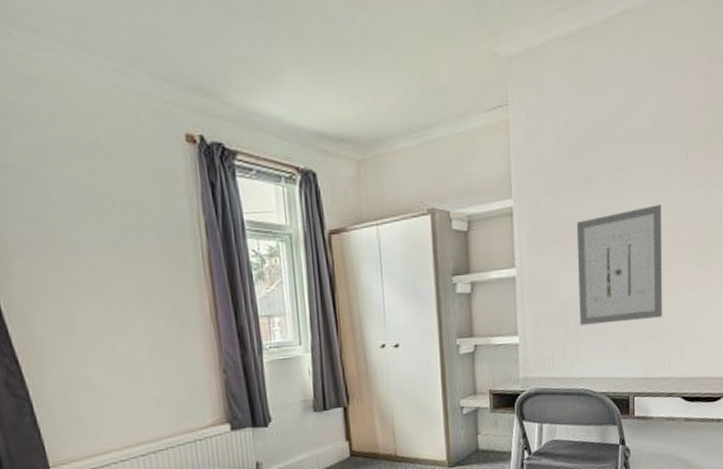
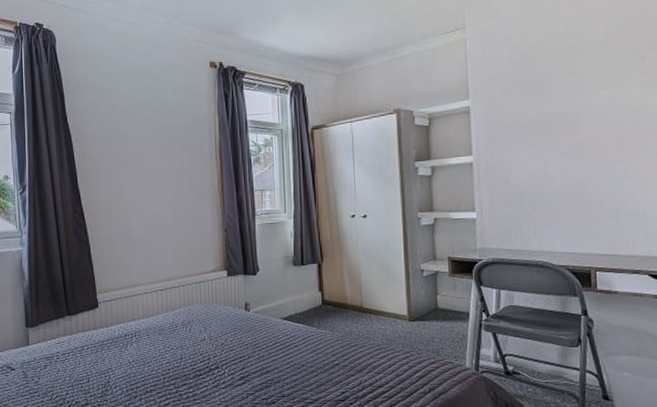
wall art: present [576,205,663,326] -> none [531,101,624,205]

